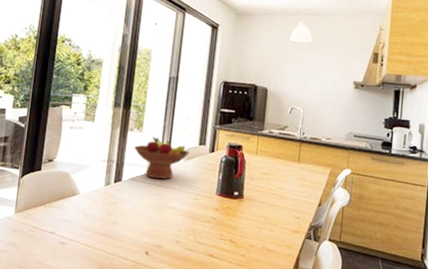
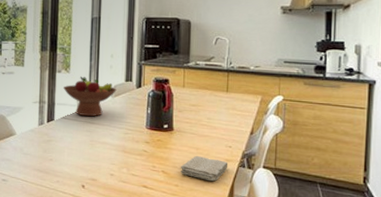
washcloth: none [247,225,296,253] -> present [180,155,228,182]

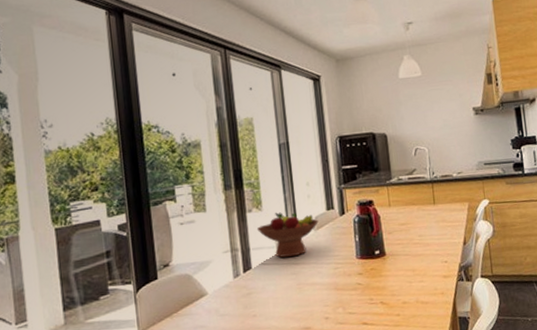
washcloth: present [180,155,228,182] -> none [398,277,447,303]

